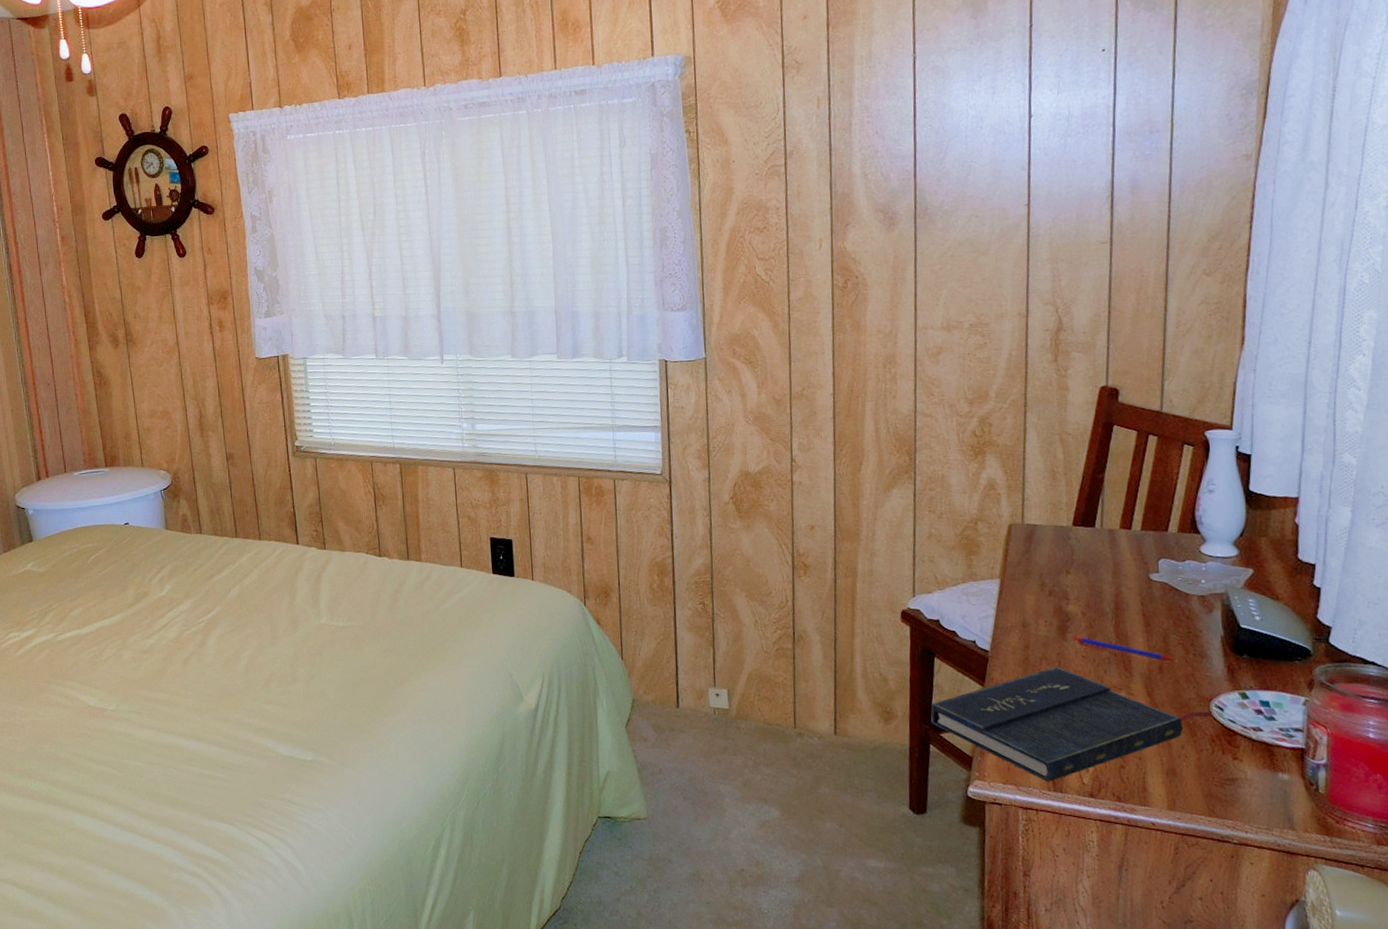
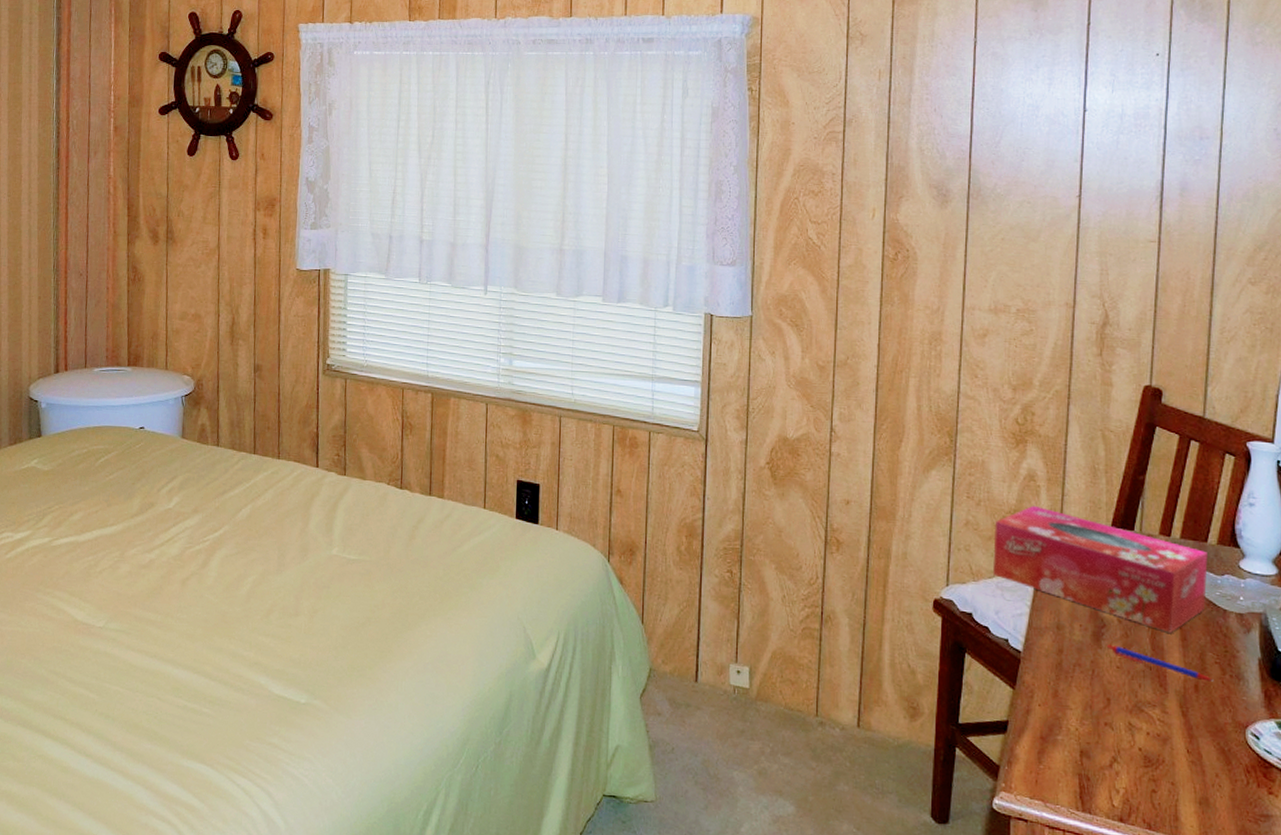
book: present [931,666,1213,782] -> none [959,674,1249,801]
tissue box: none [956,512,1170,620] -> present [993,505,1209,633]

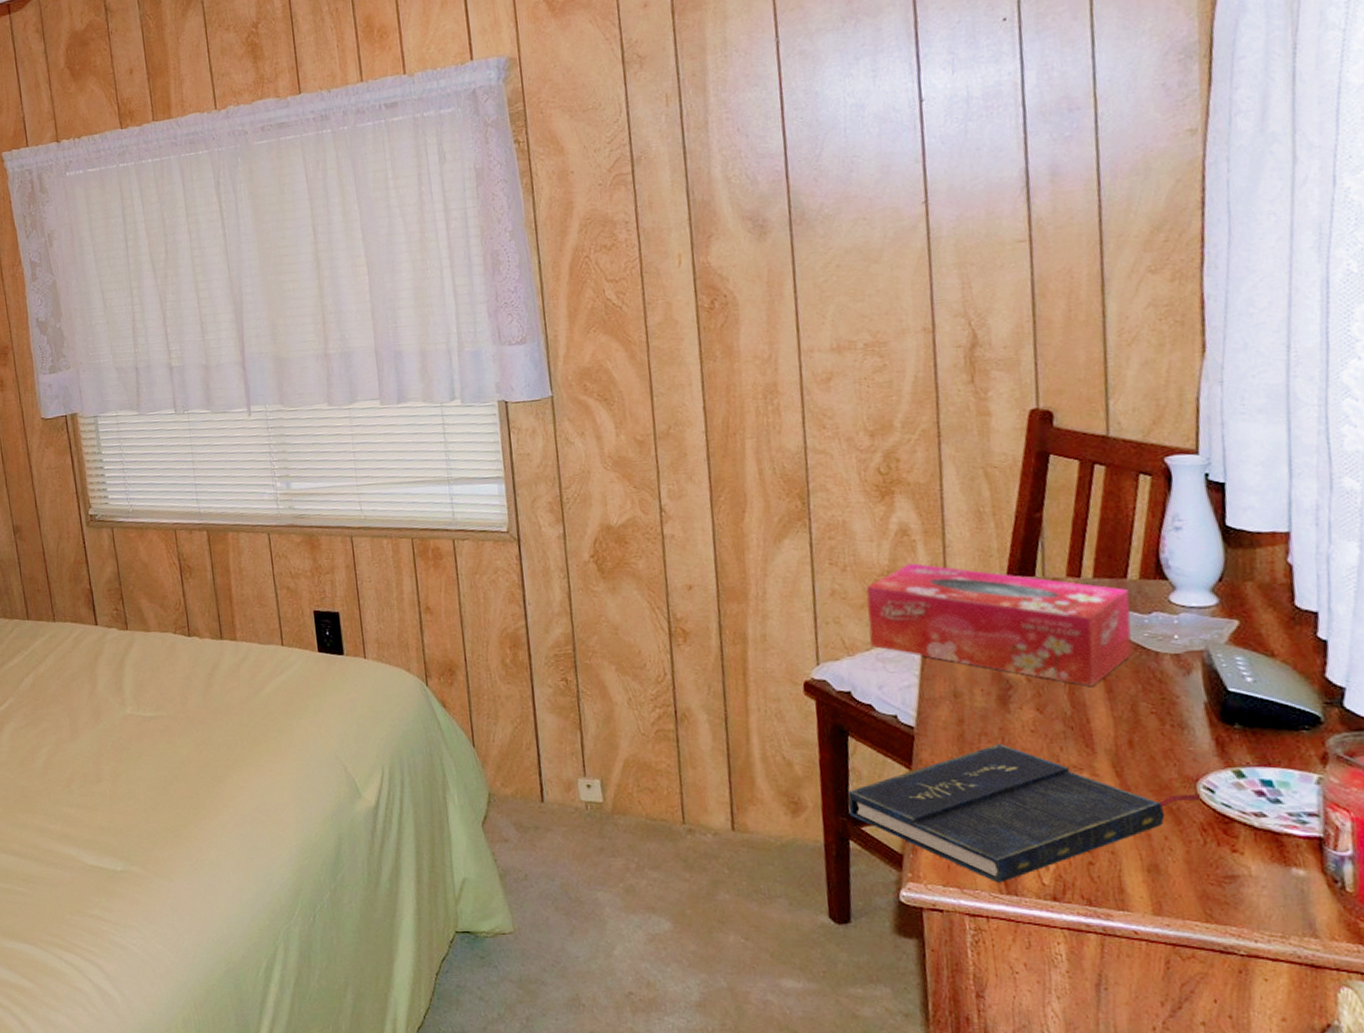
book: none [959,674,1249,801] -> present [847,743,1201,883]
pen: present [1107,645,1214,682] -> none [1017,707,1152,735]

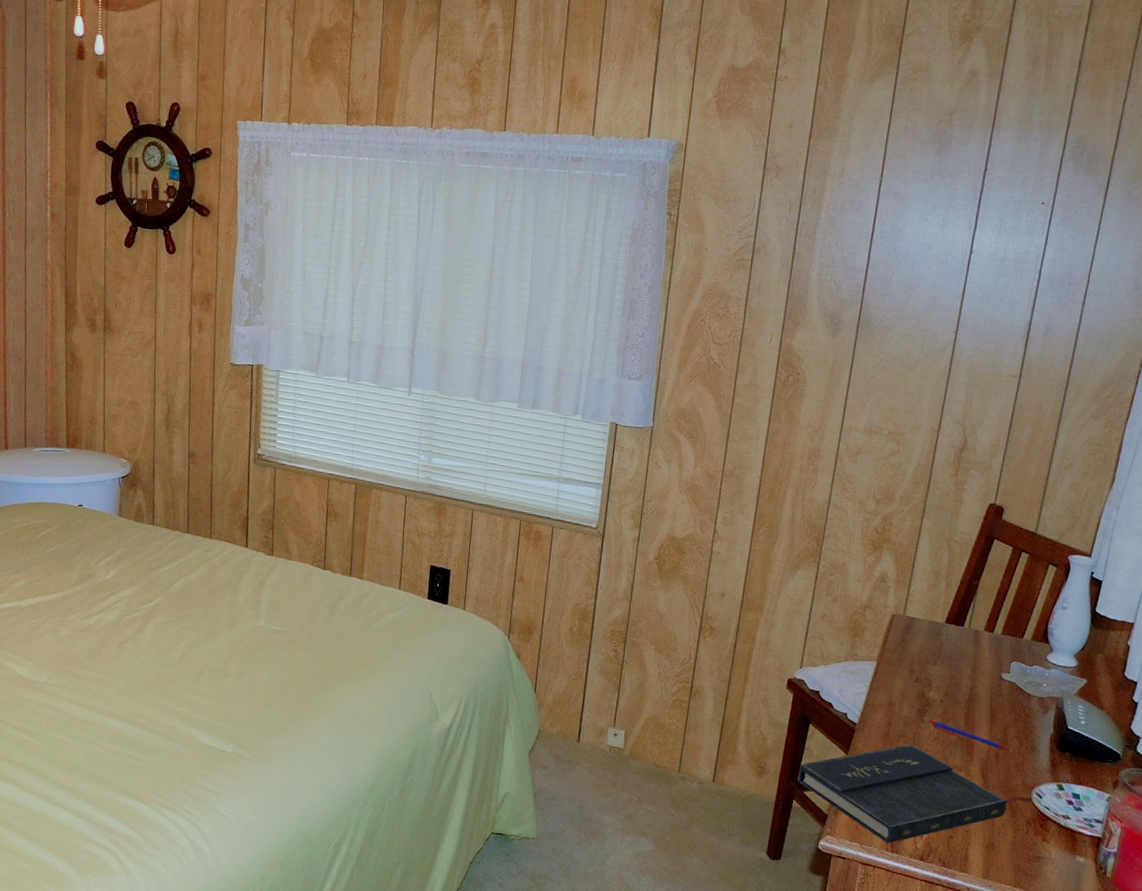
tissue box: present [866,563,1132,686] -> none [841,602,1023,712]
pen: none [1017,707,1152,735] -> present [928,720,1012,752]

